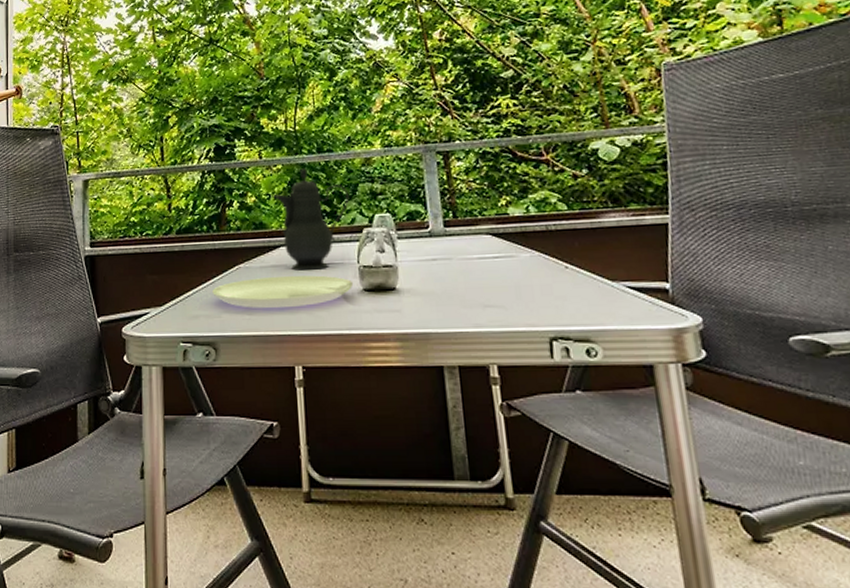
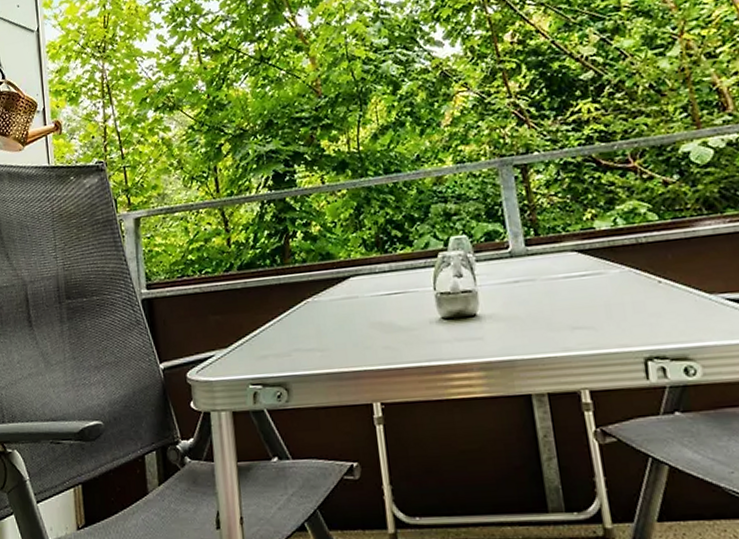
plate: present [212,275,354,309] -> none [280,305,431,345]
coffeepot: present [272,168,350,271] -> none [338,191,422,302]

